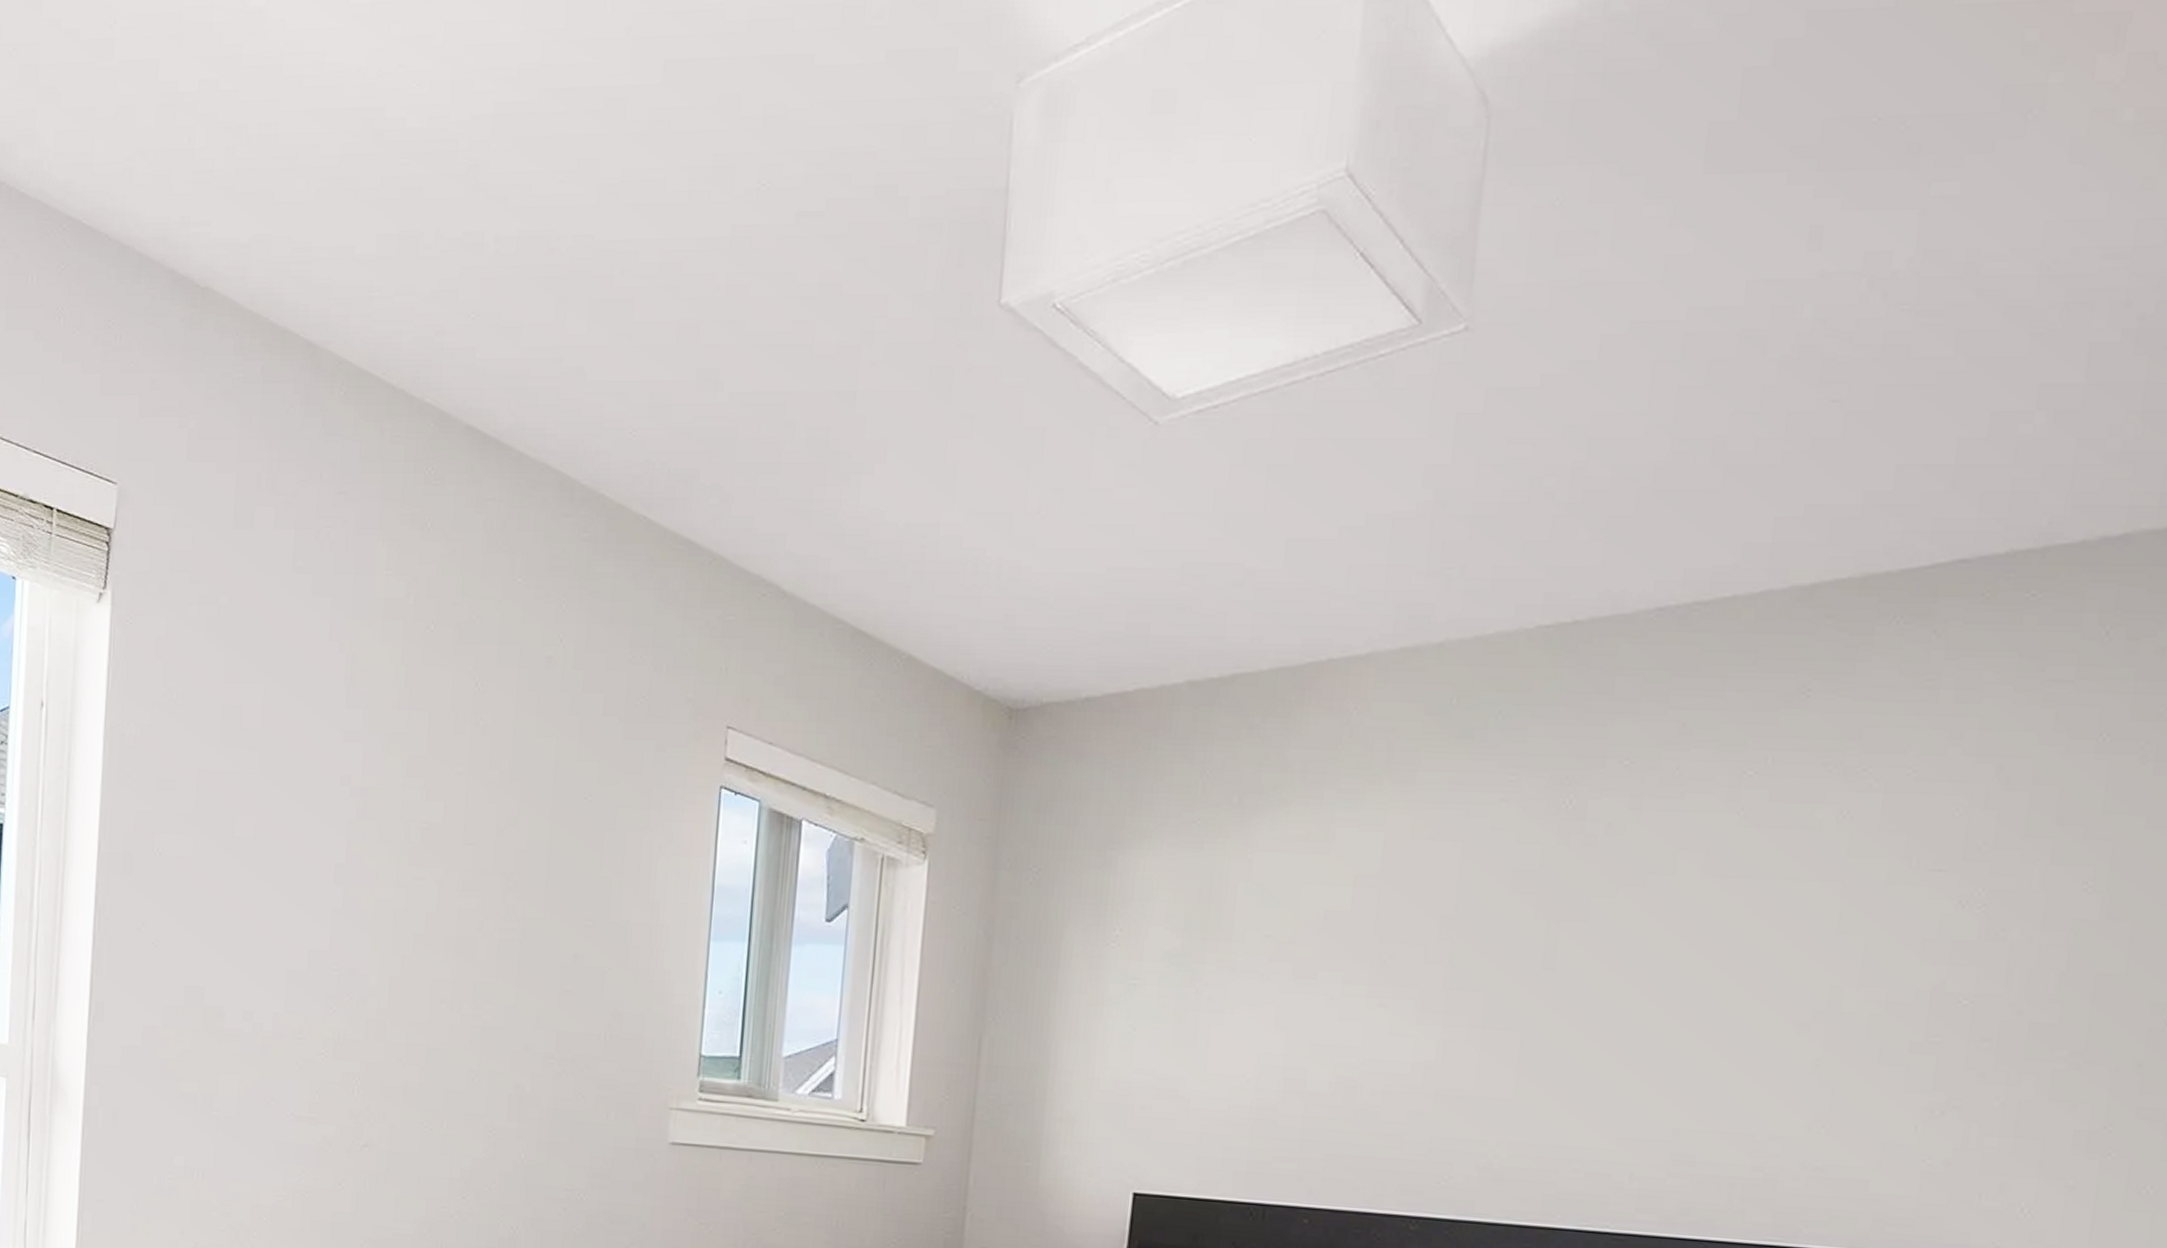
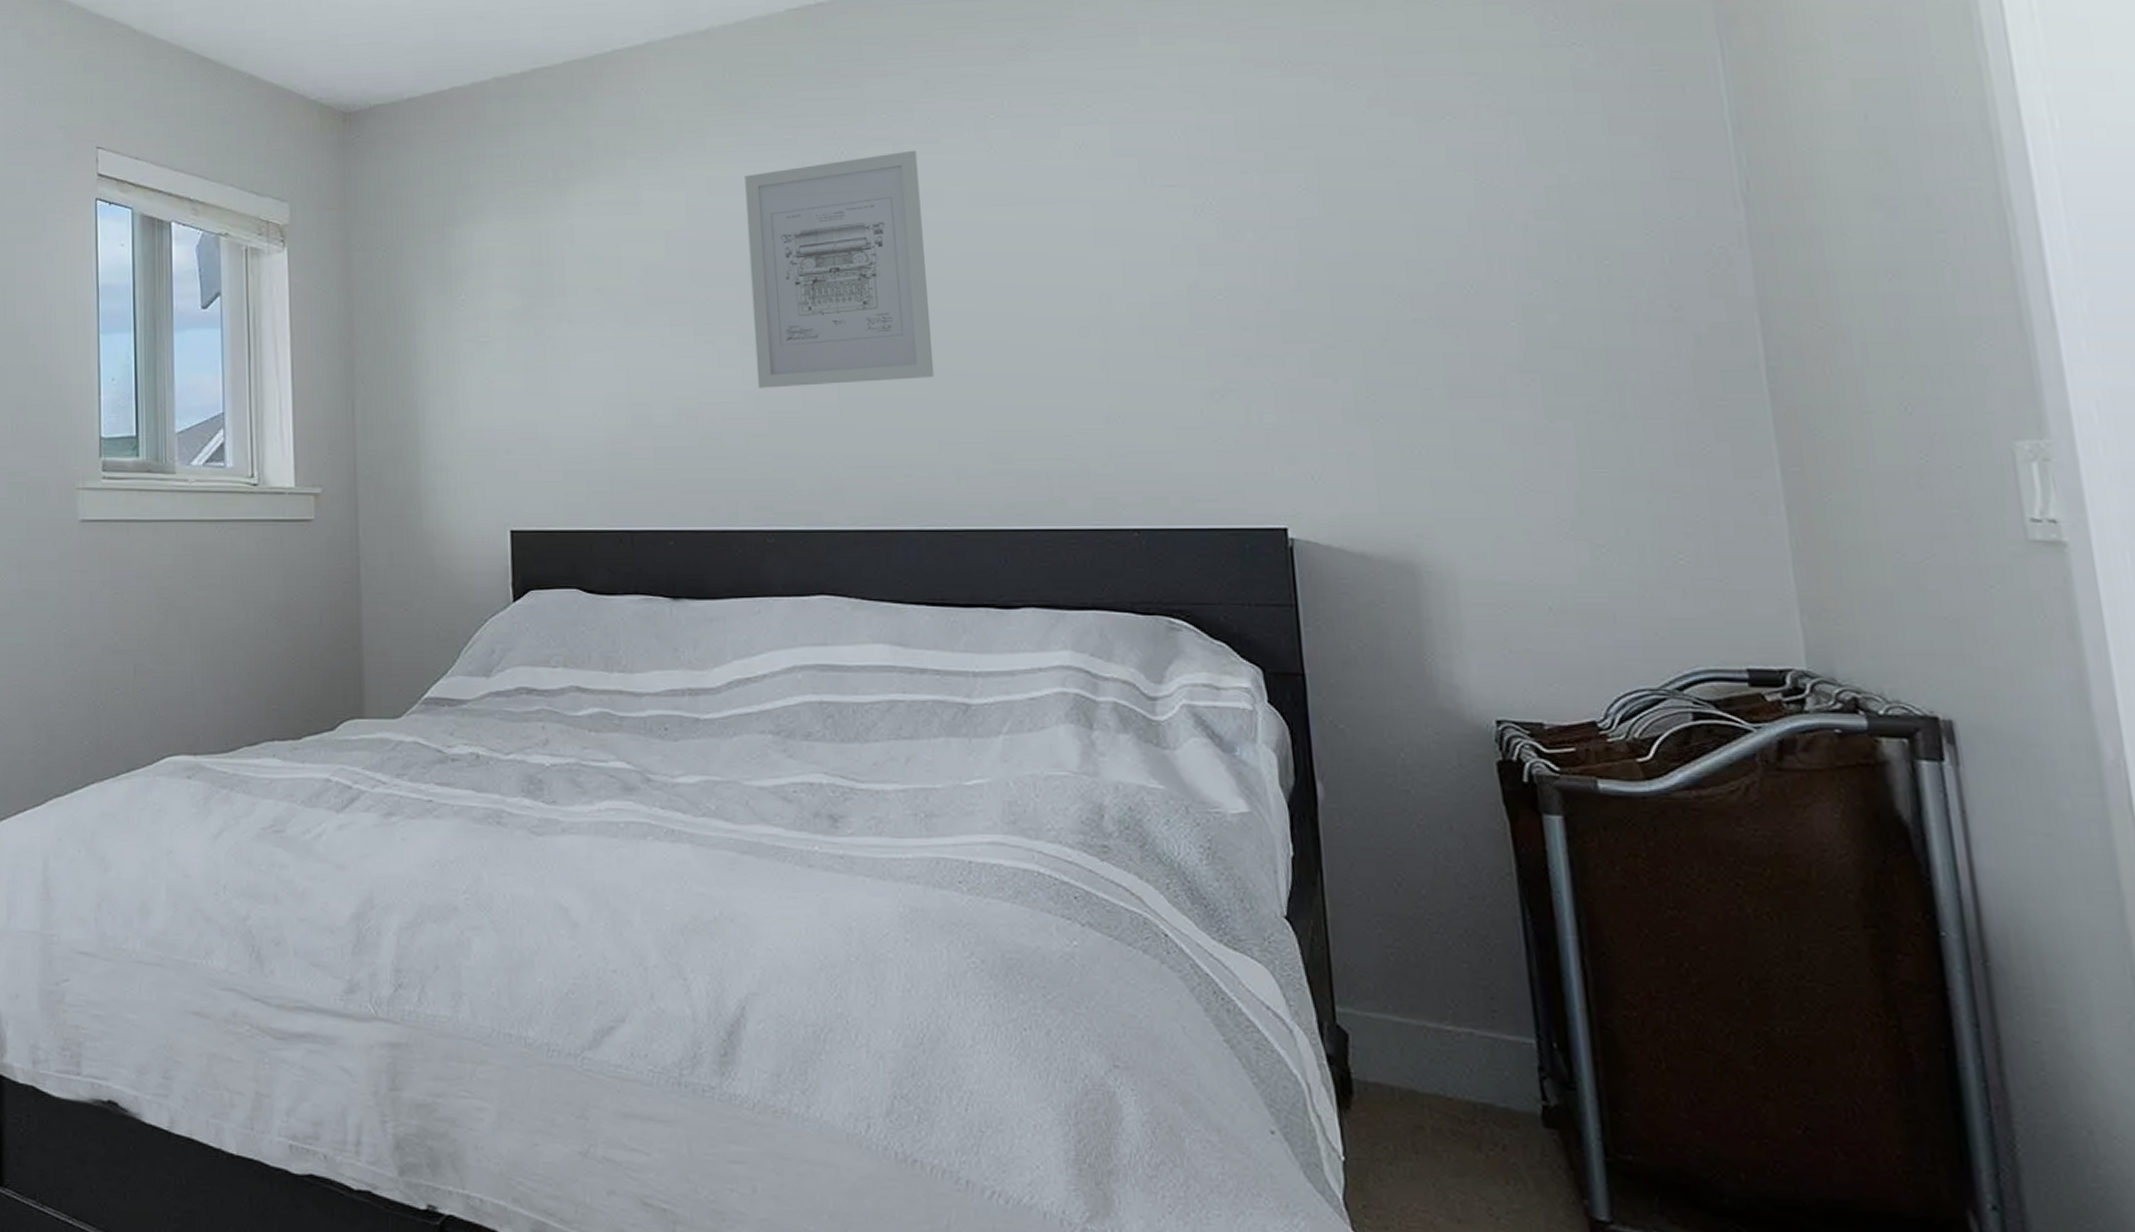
wall art: none [1428,805,1656,1066] -> present [745,150,935,388]

